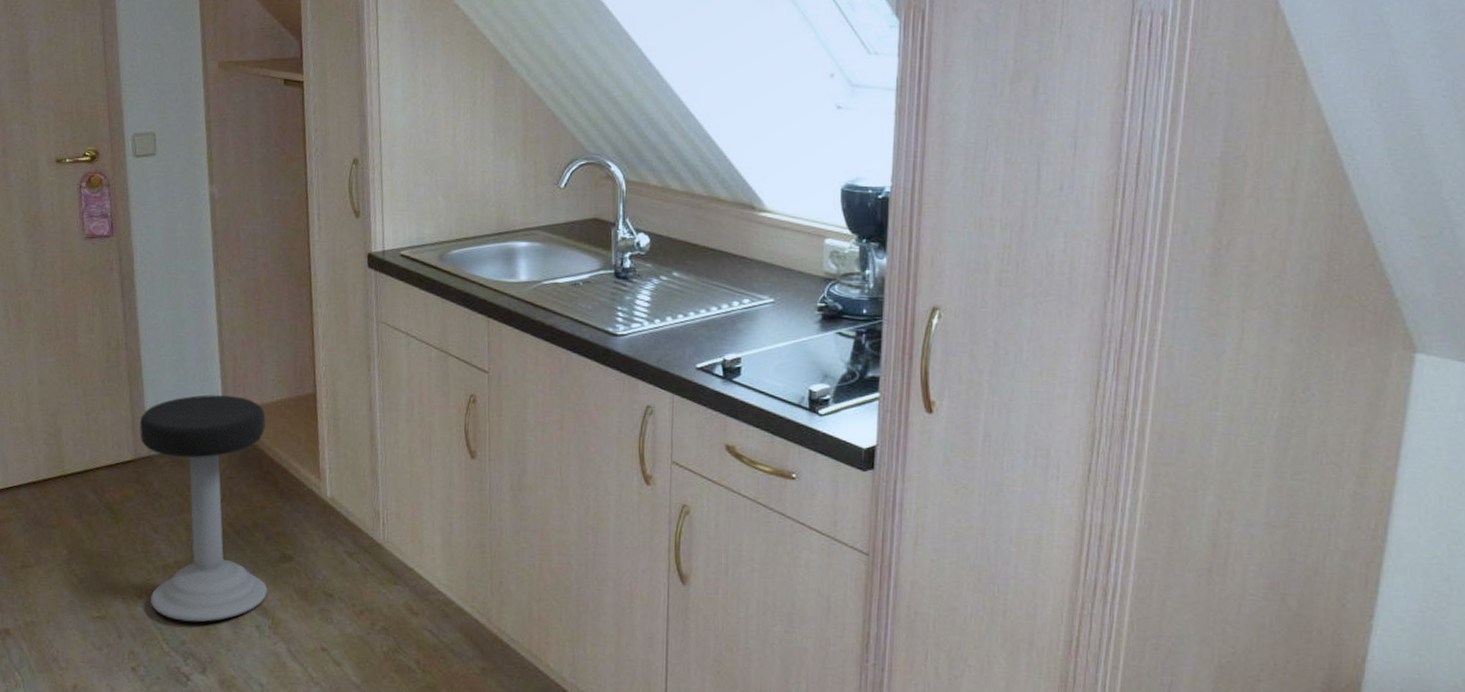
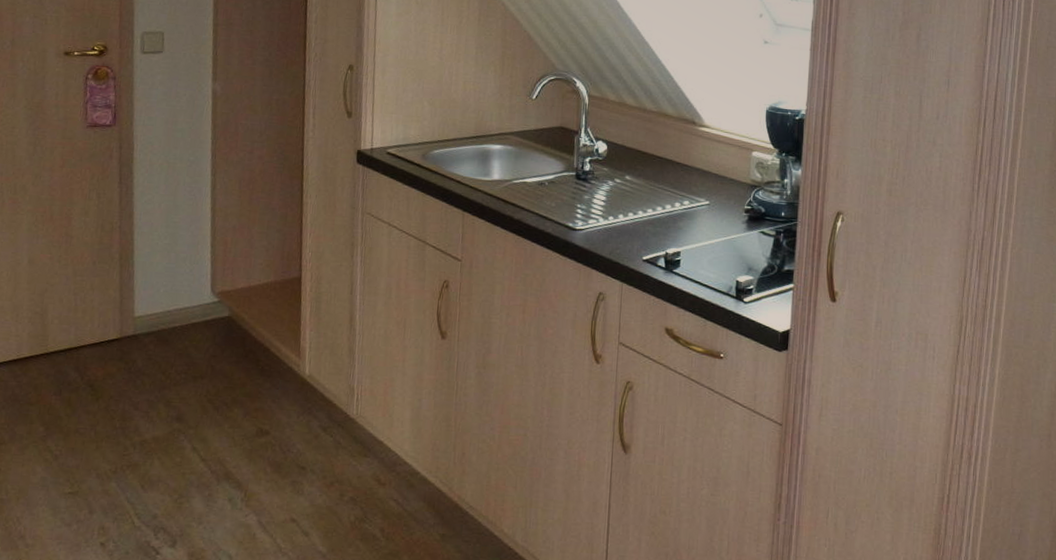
stool: present [140,395,268,622] -> none [125,277,252,497]

